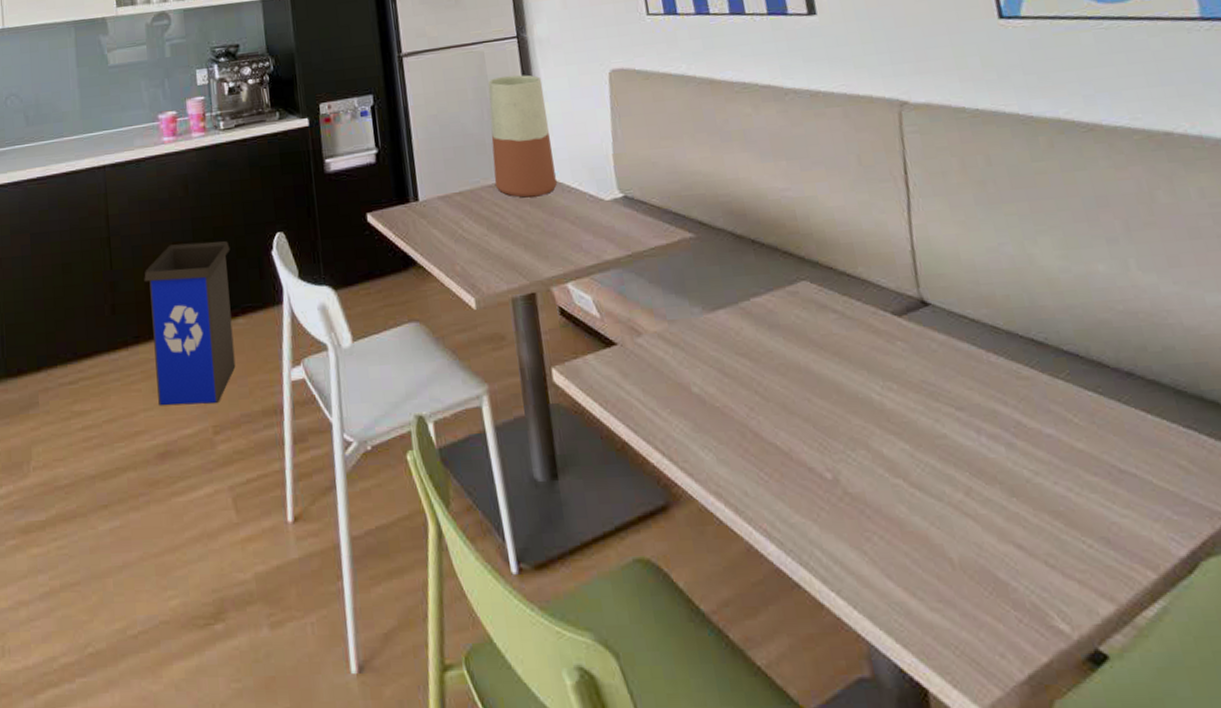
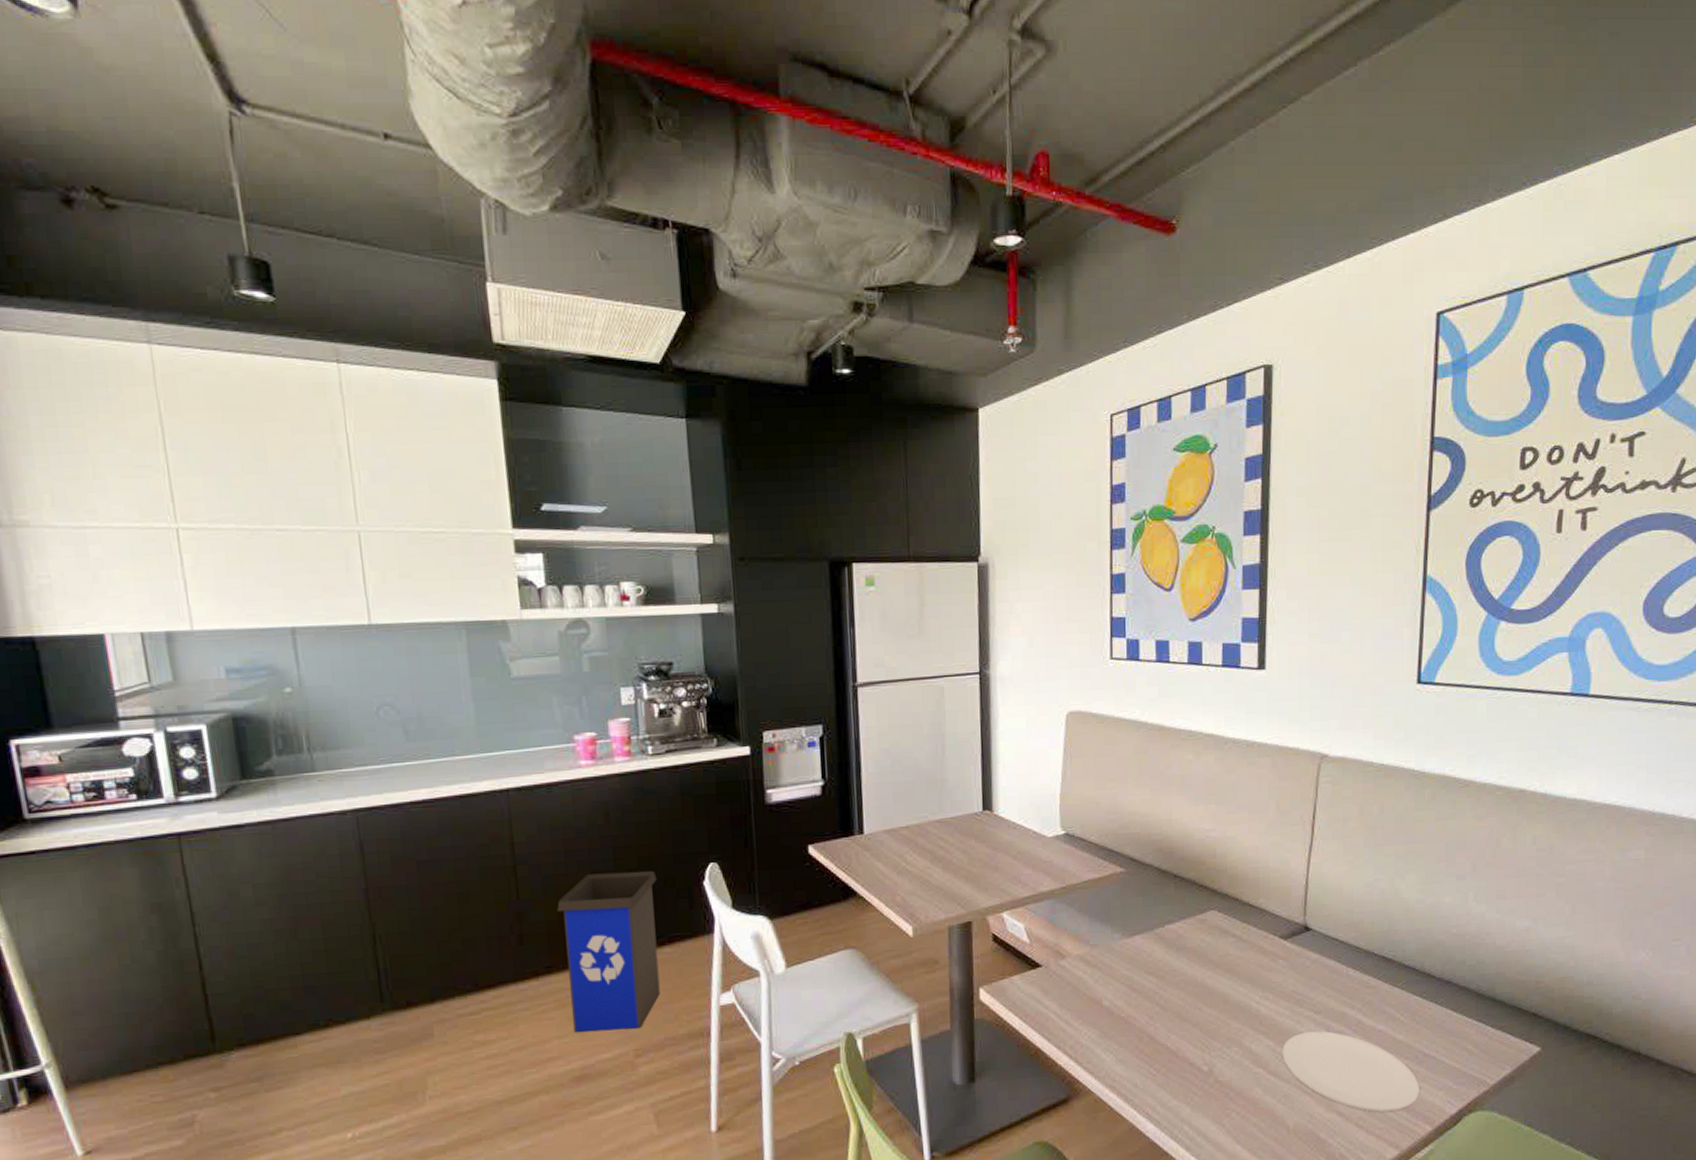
vase: present [487,74,557,198] -> none [942,712,1003,833]
plate: none [922,433,1127,548] -> present [1282,1031,1419,1112]

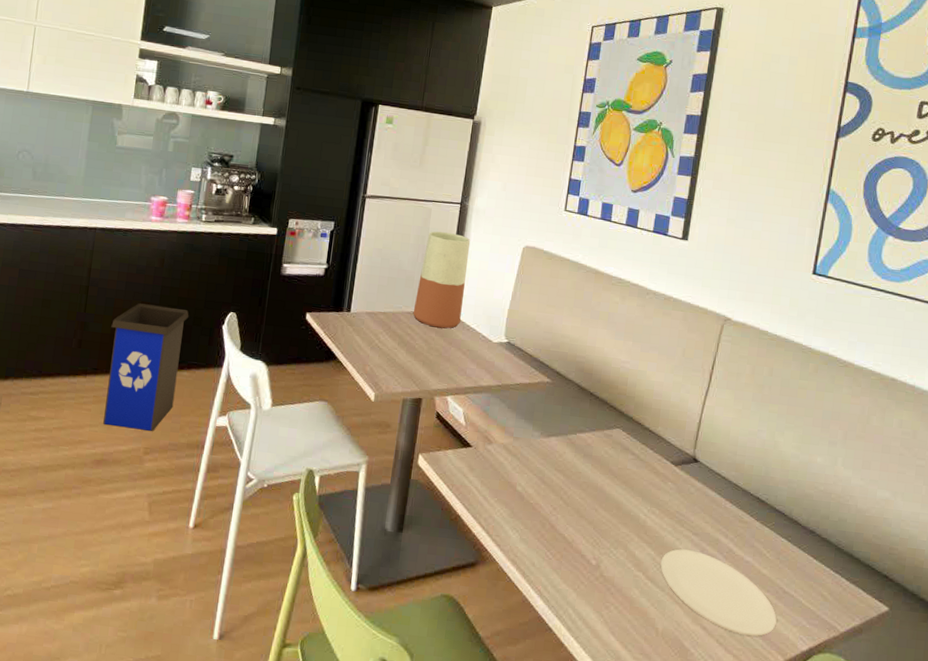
vase: none [942,712,1003,833] -> present [413,231,471,329]

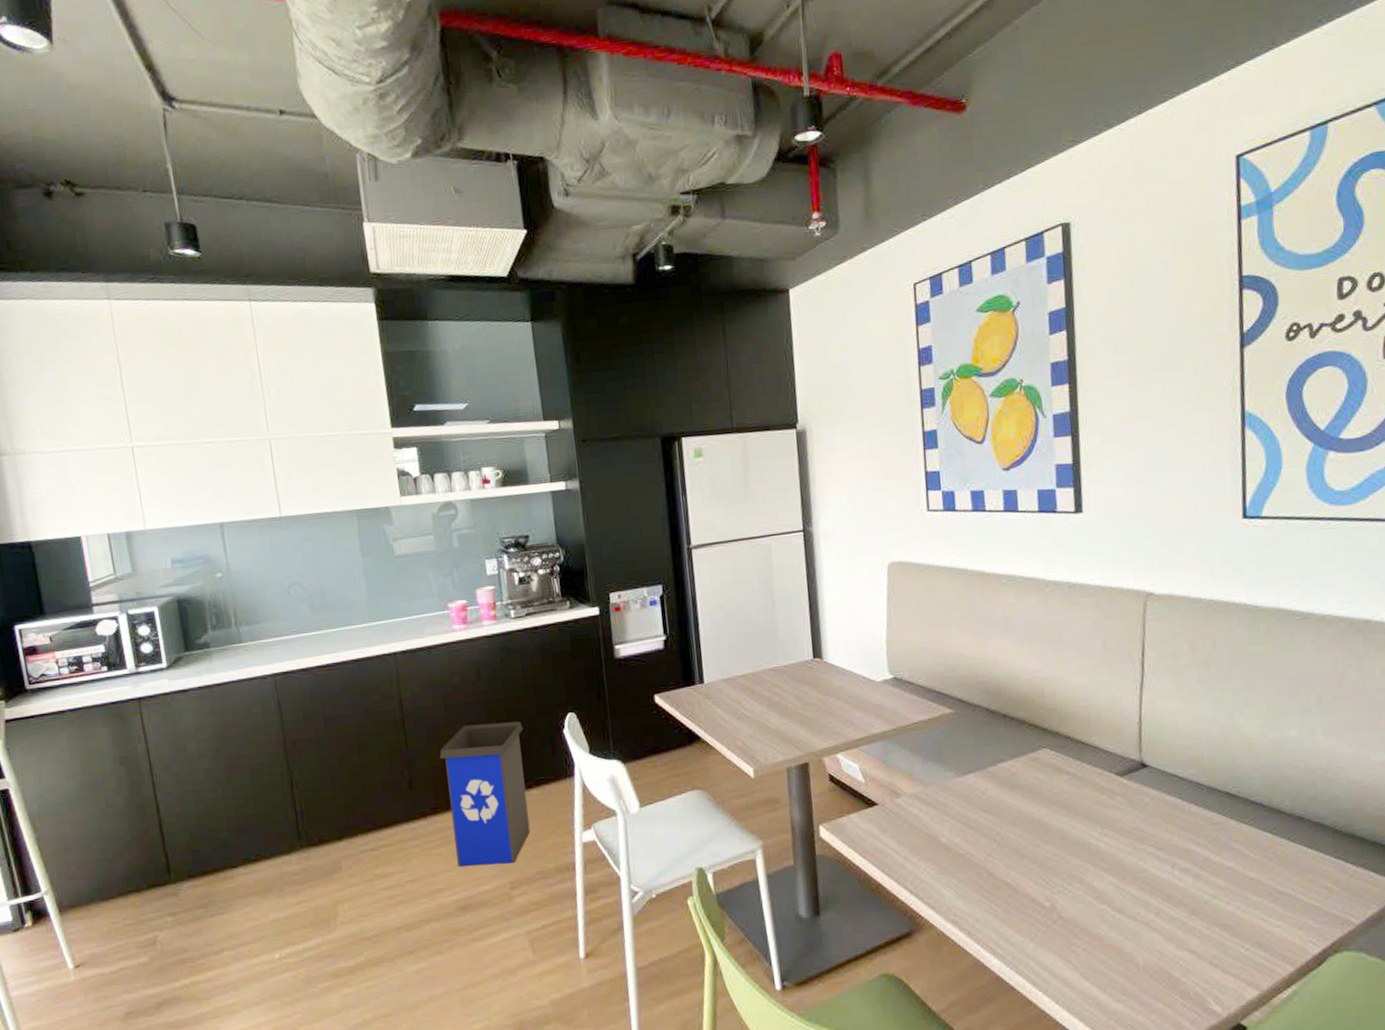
vase: present [413,231,471,329] -> none [773,566,833,680]
plate: present [660,549,777,637] -> none [1126,867,1277,951]

